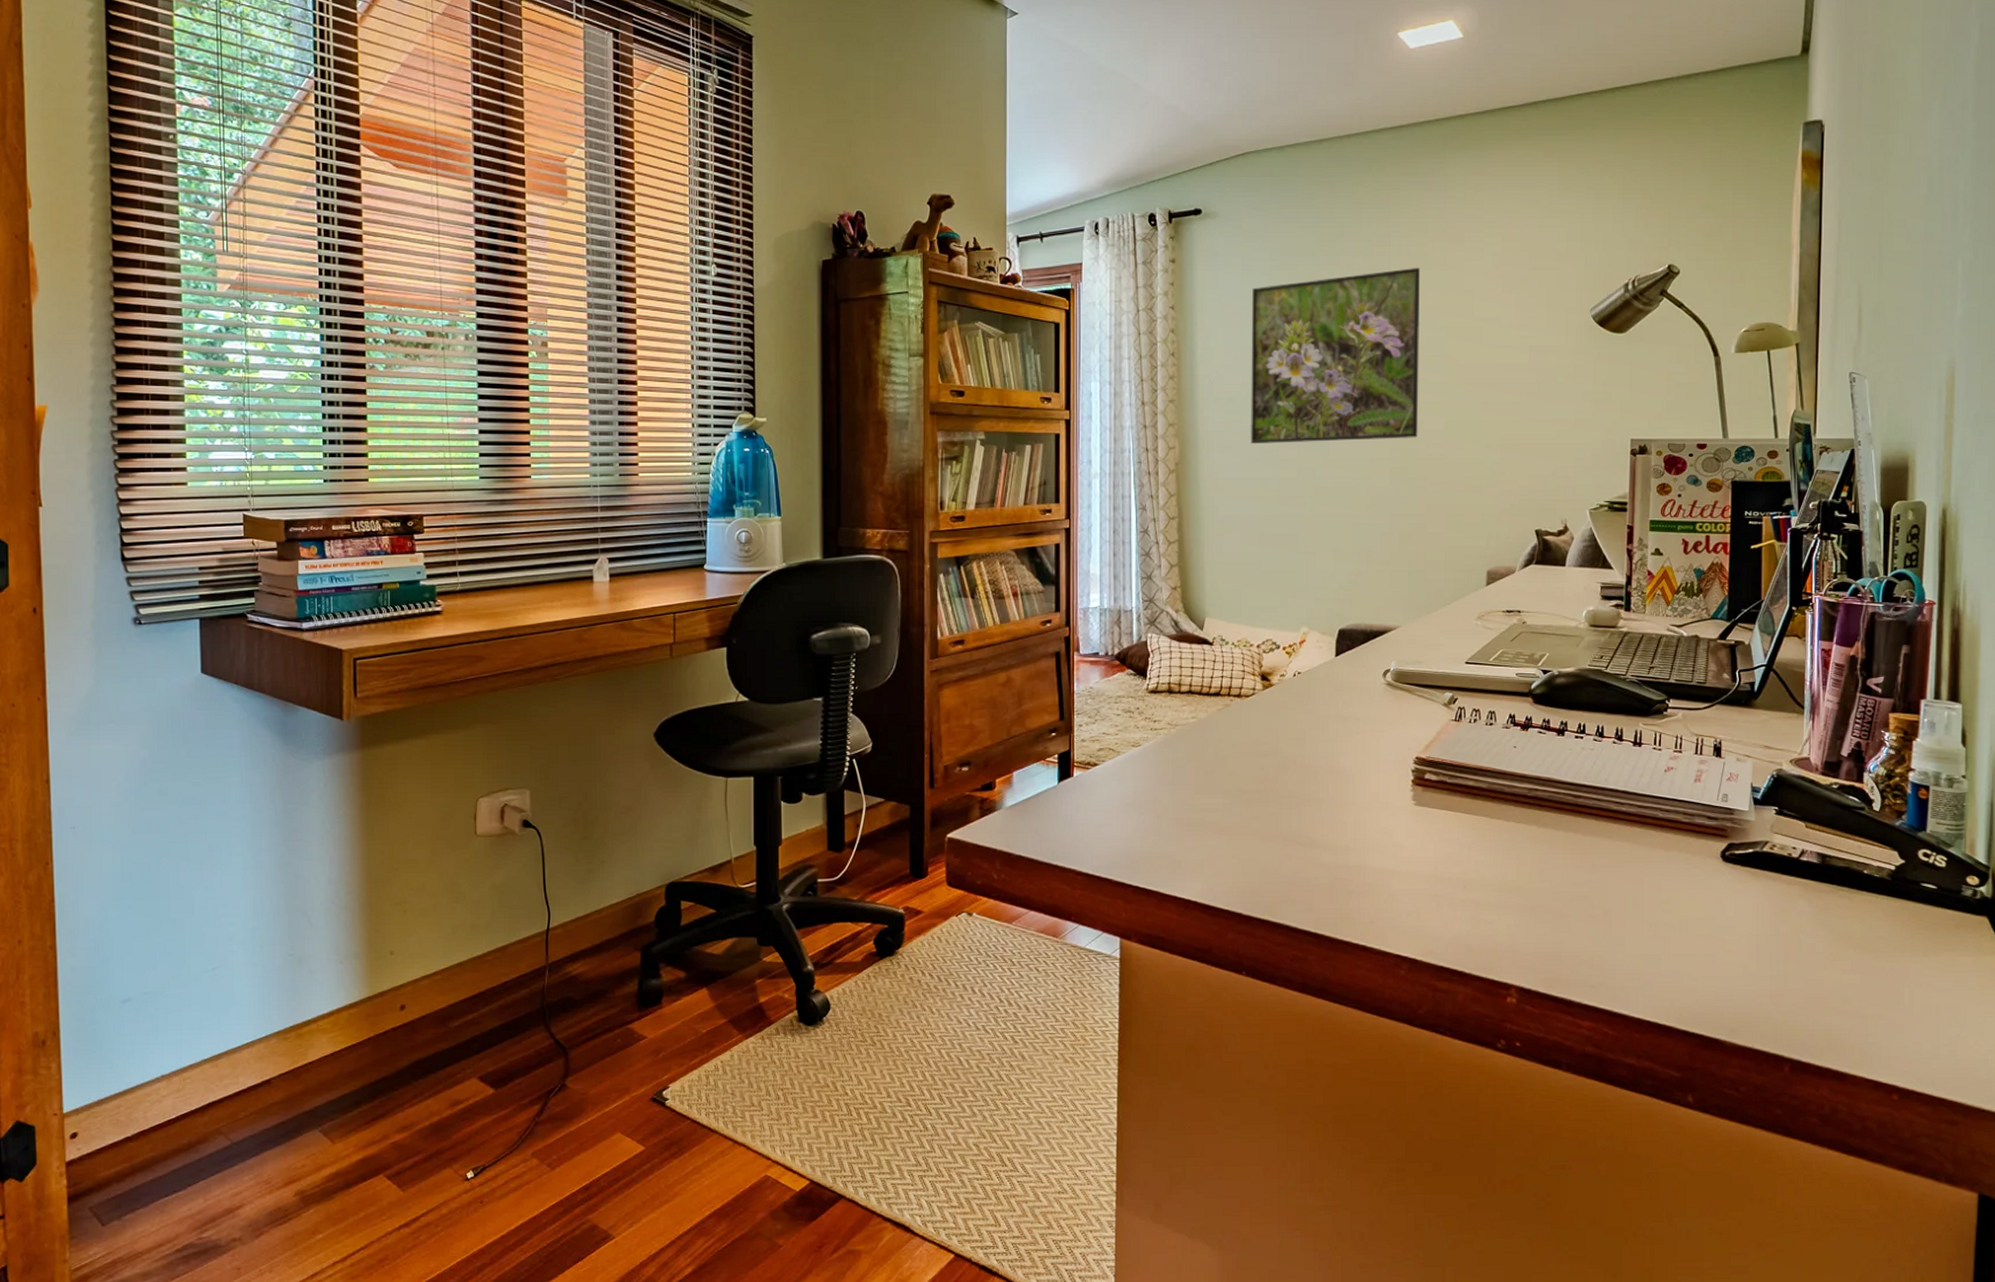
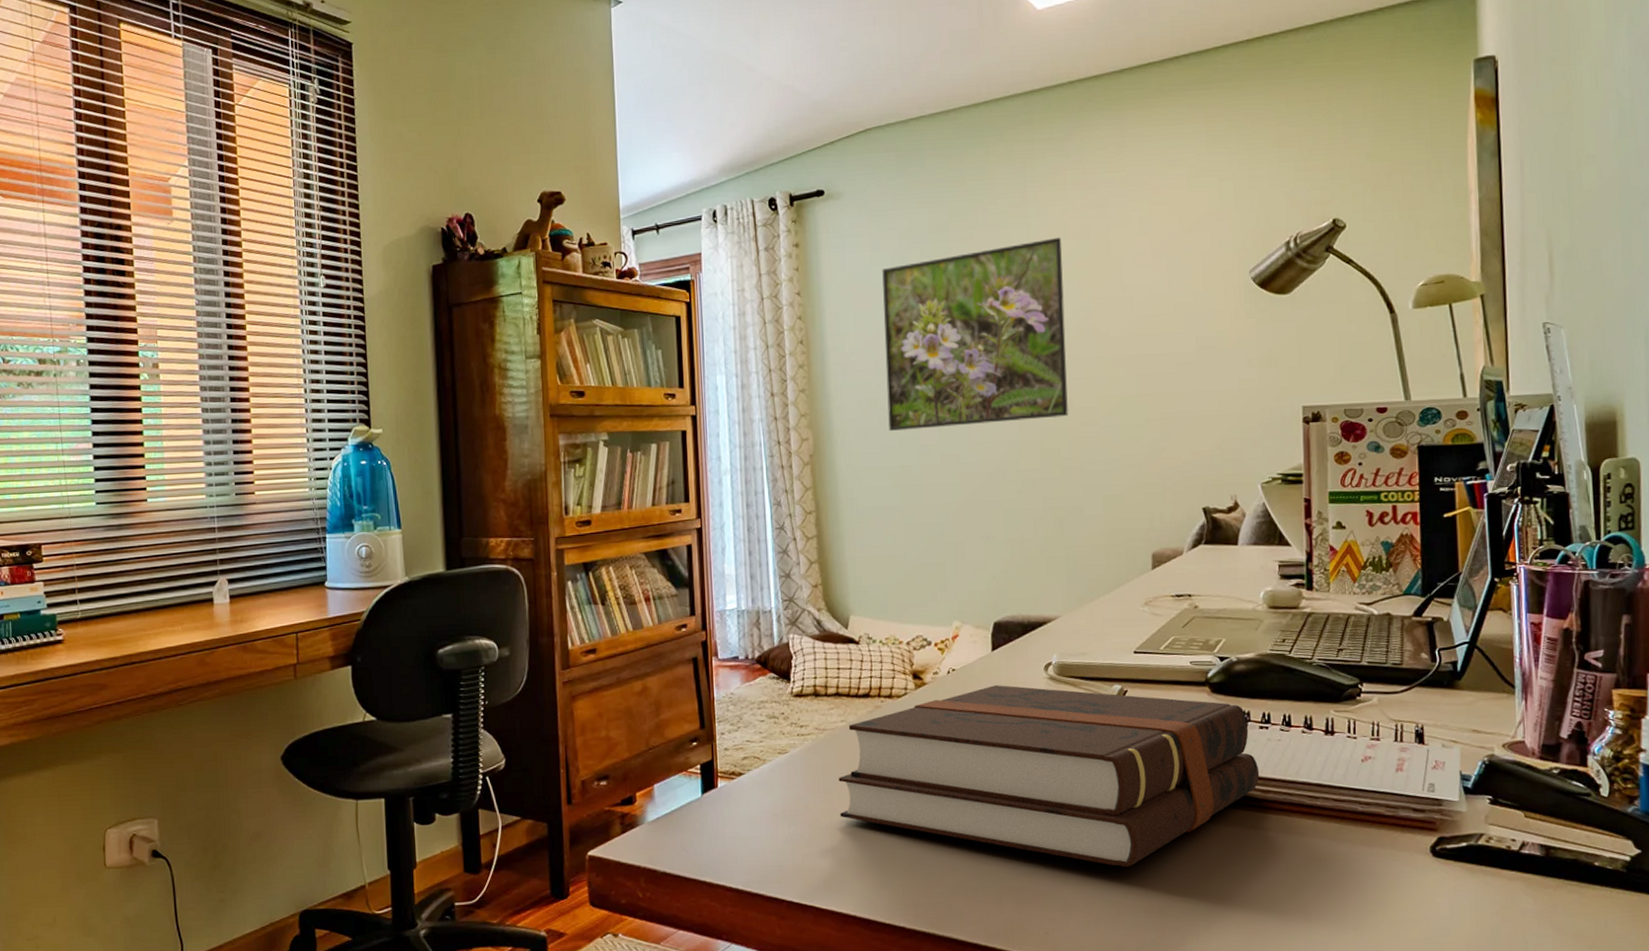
hardback book: none [1187,689,1573,863] -> present [838,685,1260,867]

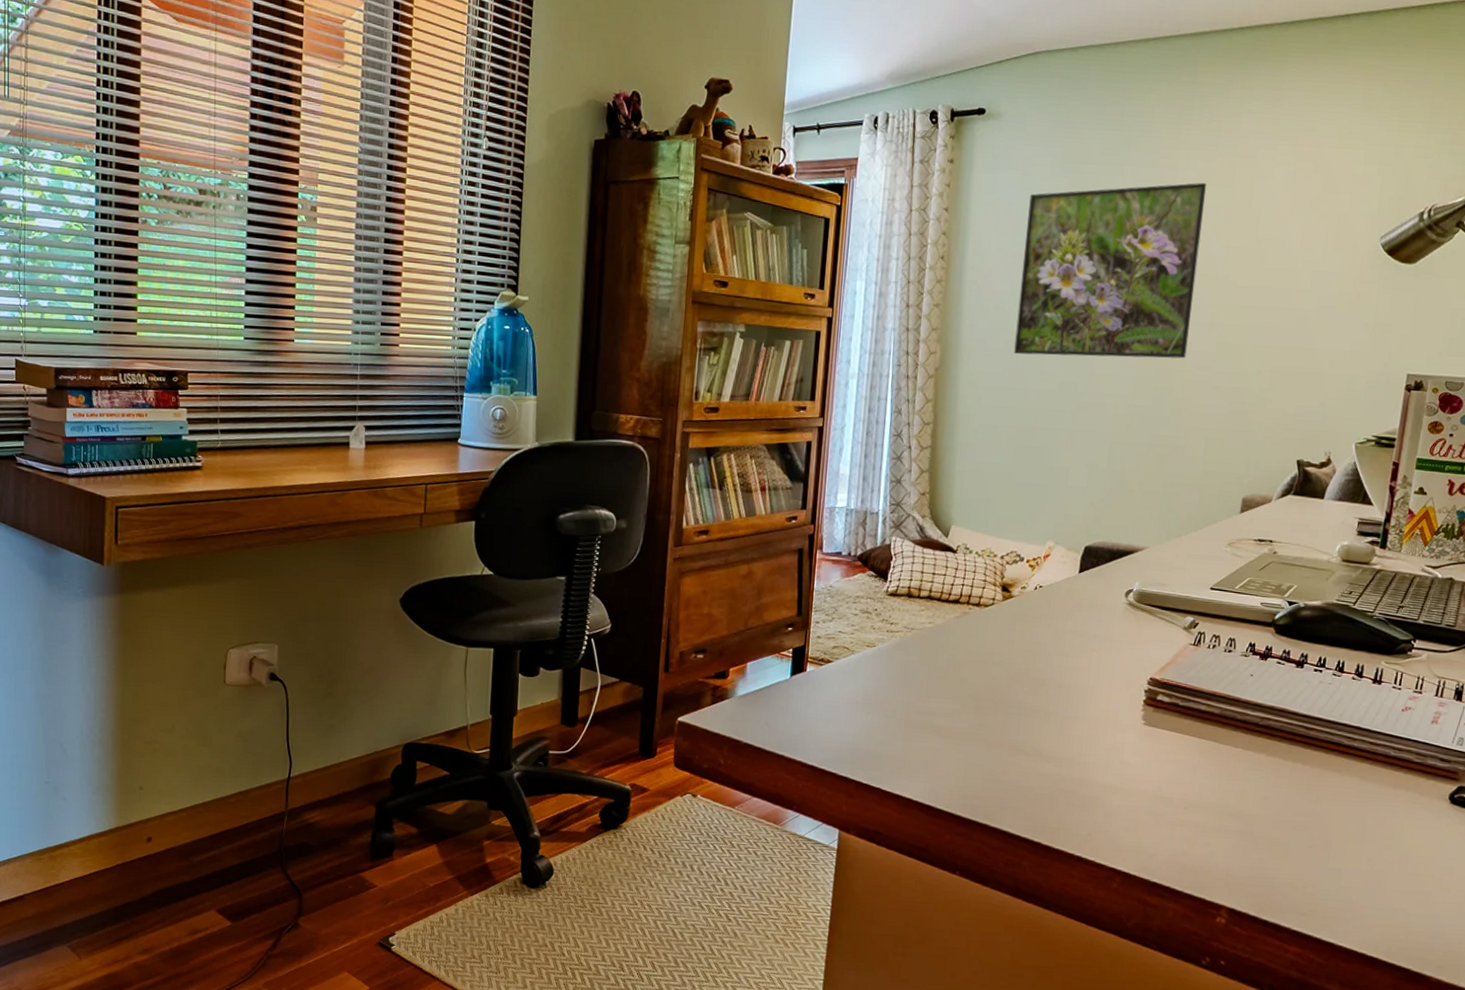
hardback book: present [838,685,1260,867] -> none [916,605,1307,784]

